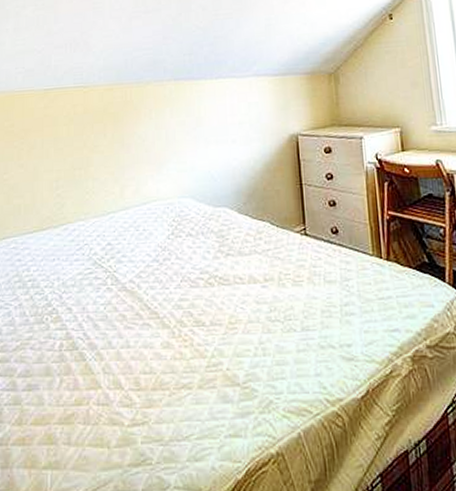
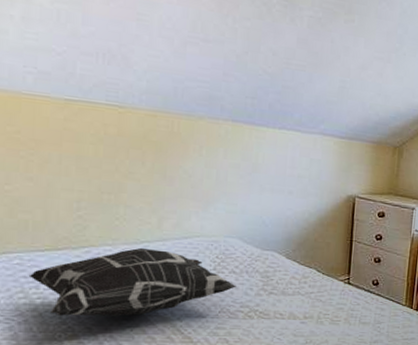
decorative pillow: none [21,219,194,297] -> present [28,247,236,316]

